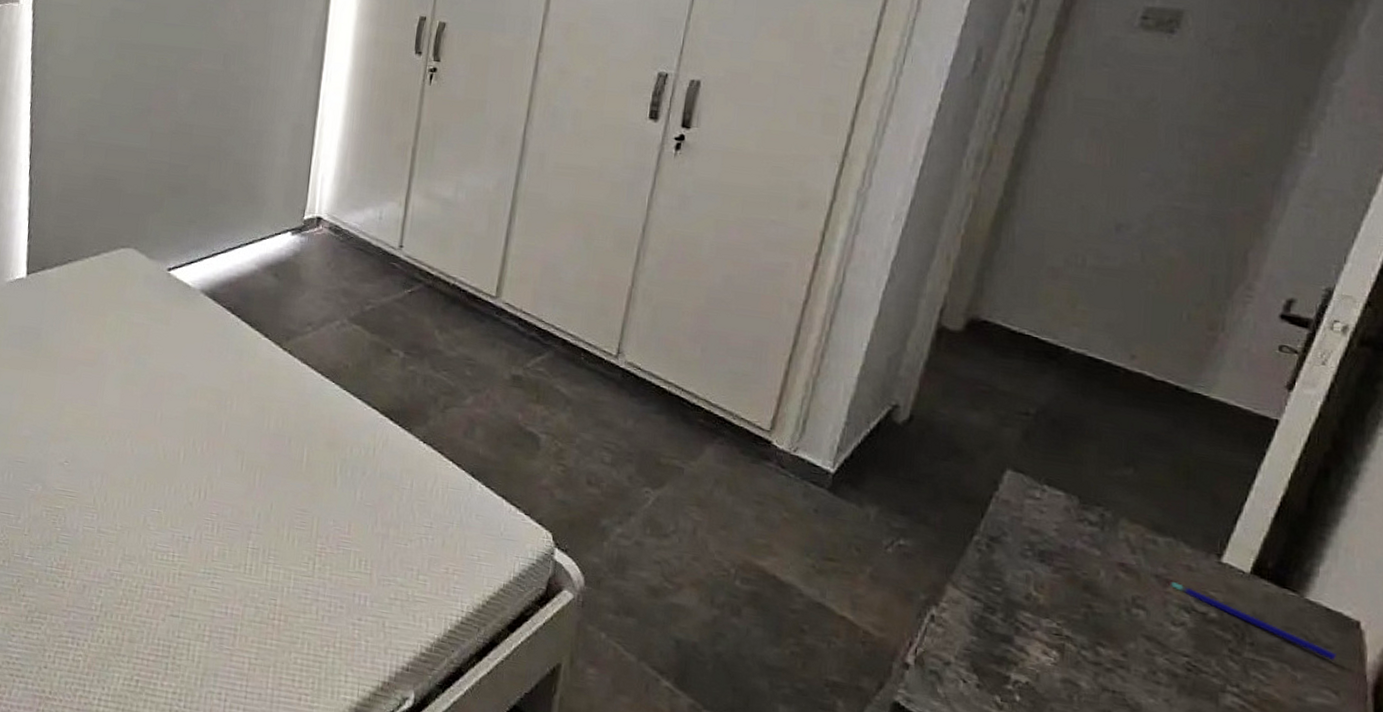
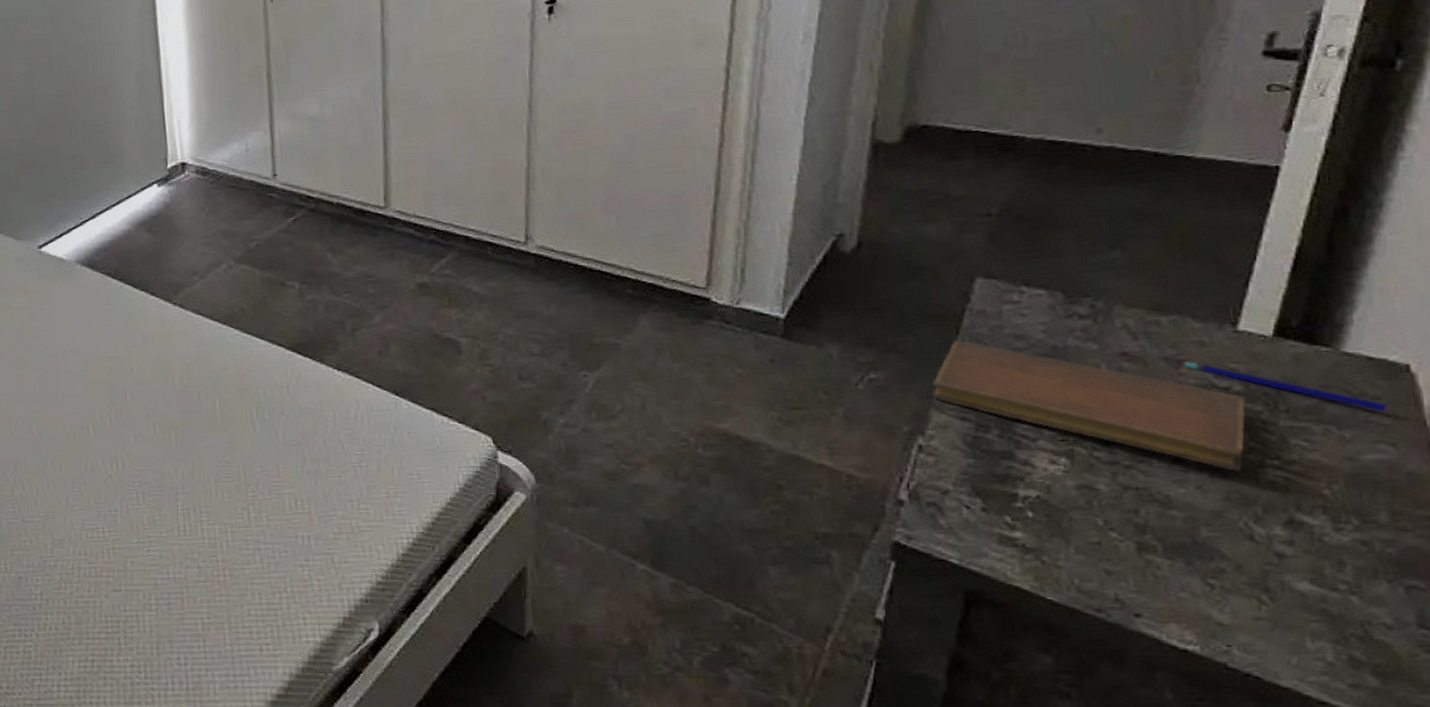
notebook: none [951,522,1220,692] -> present [933,339,1247,471]

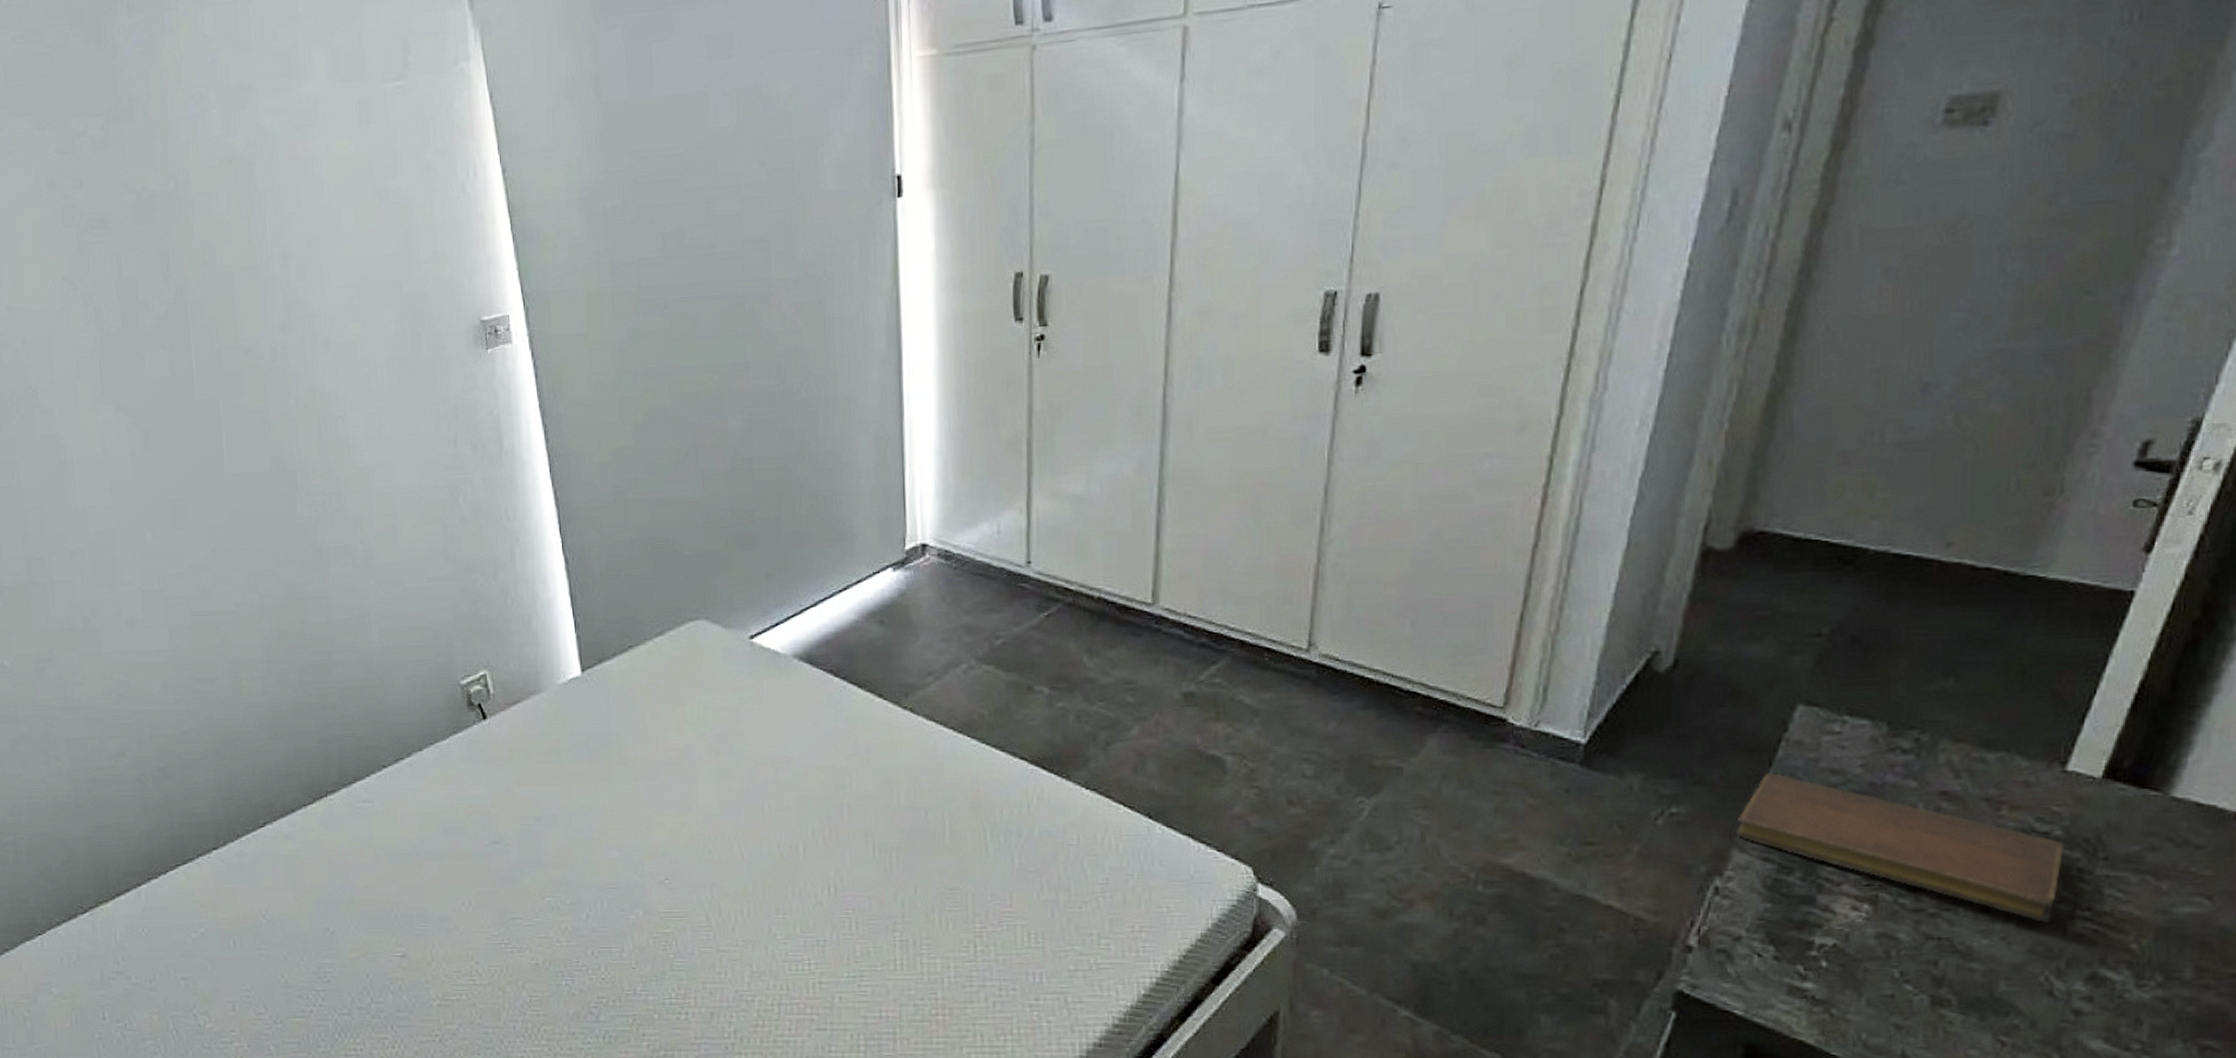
pen: present [1180,360,1387,412] -> none [2002,802,2209,862]

